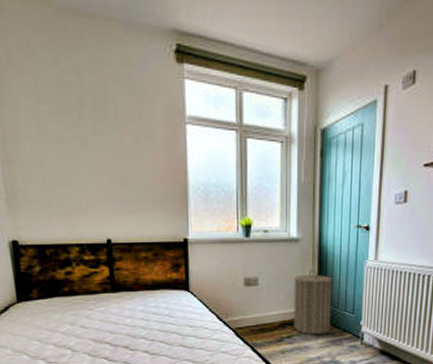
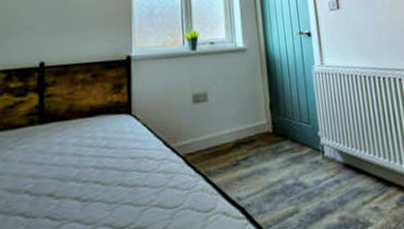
laundry hamper: present [294,270,332,335] -> none [244,79,289,154]

